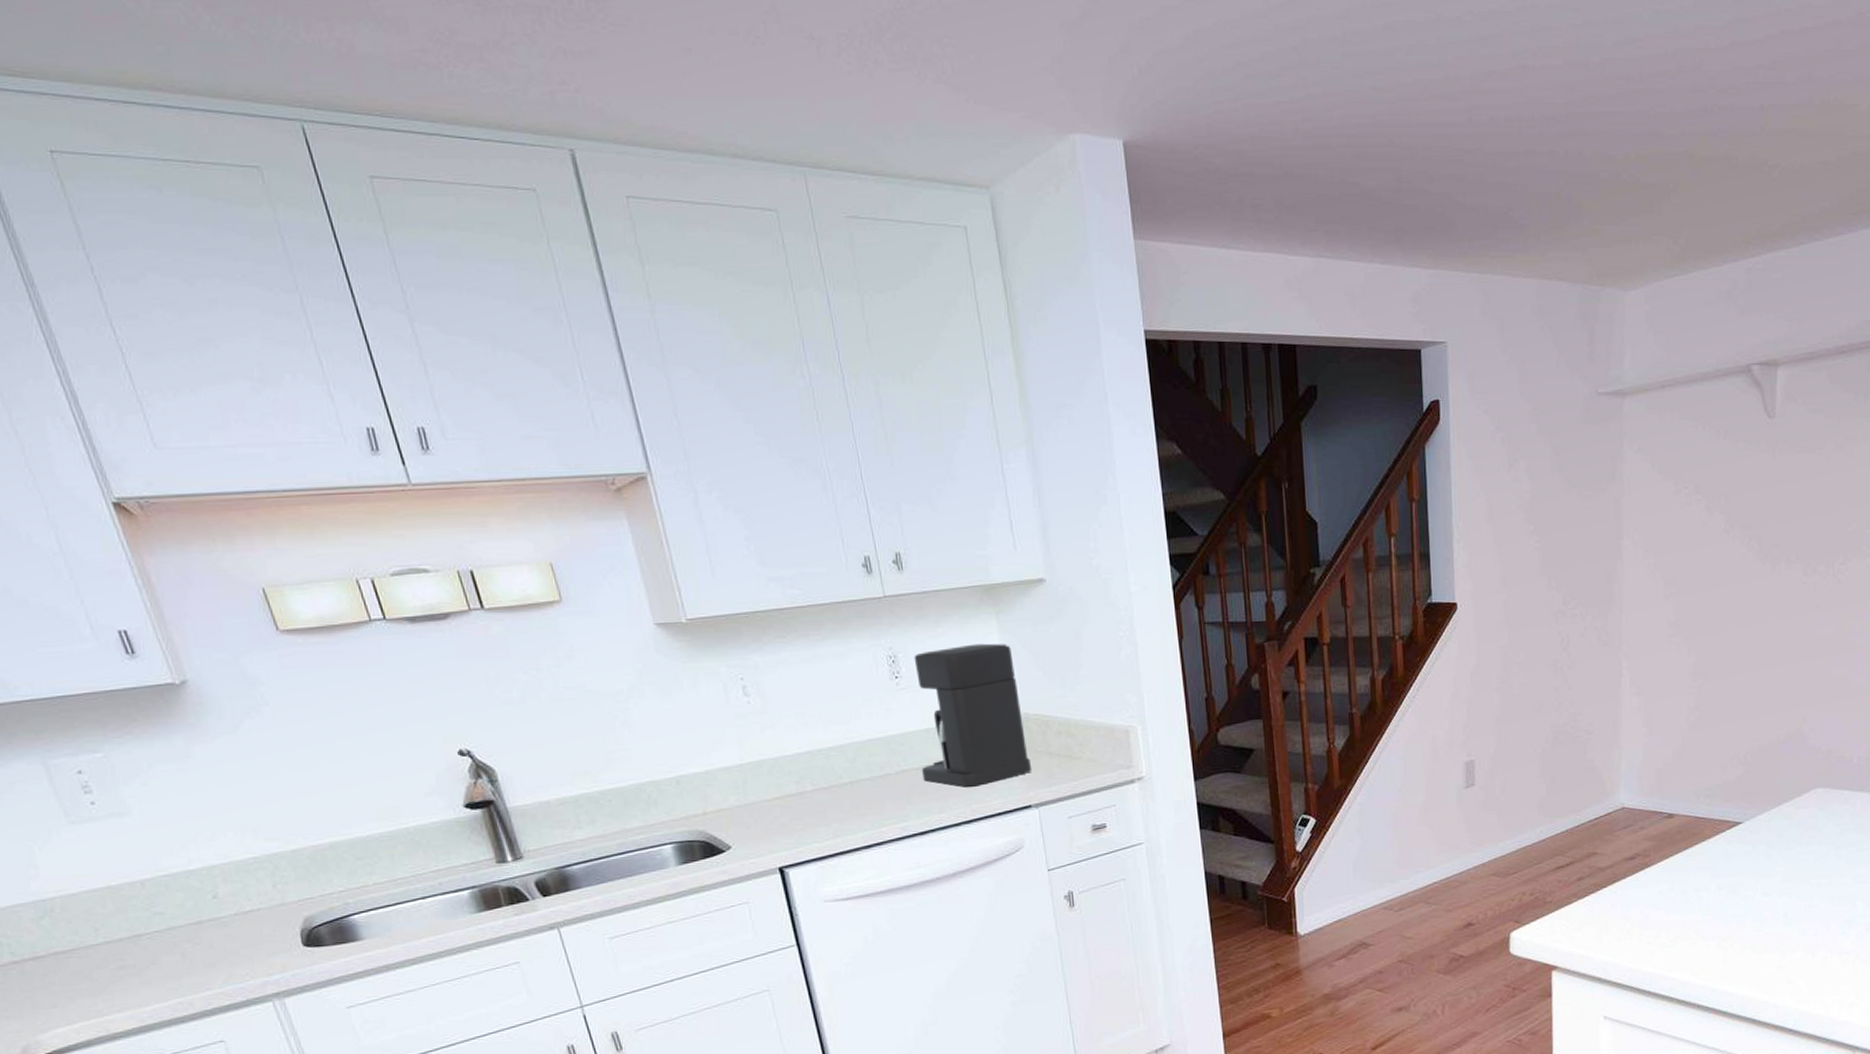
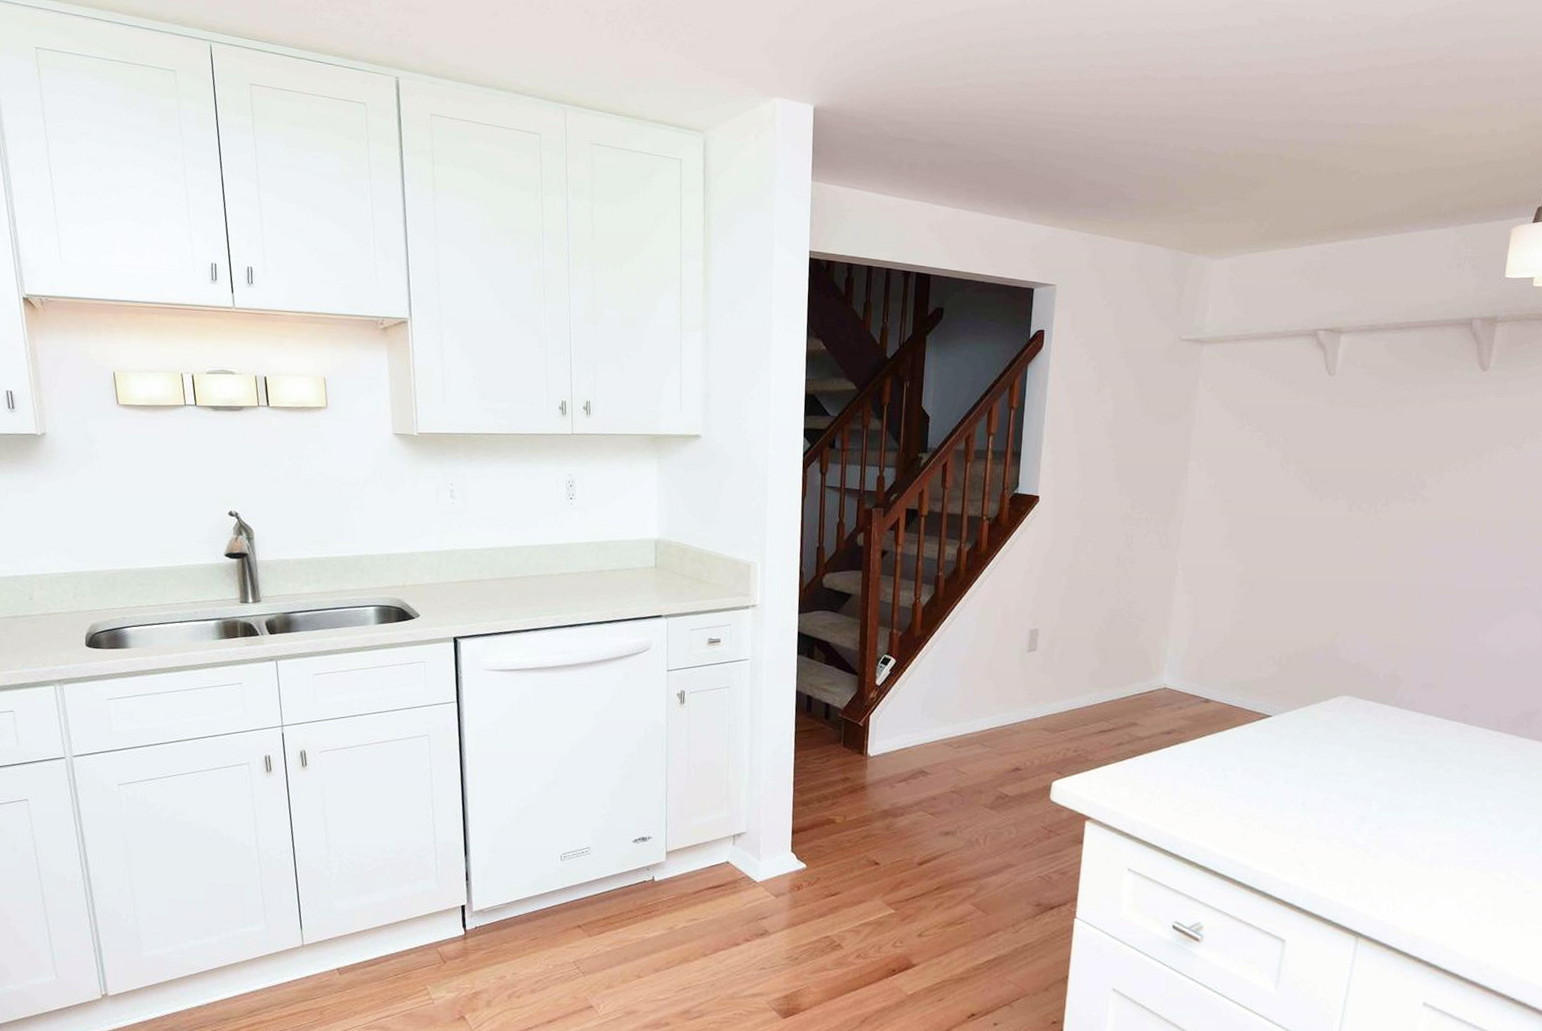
coffee maker: present [914,643,1031,788] -> none [578,479,667,595]

